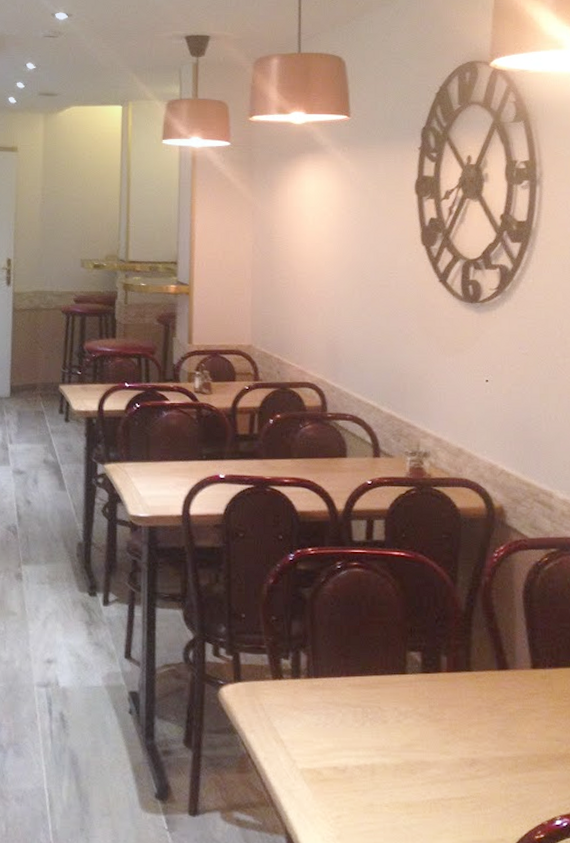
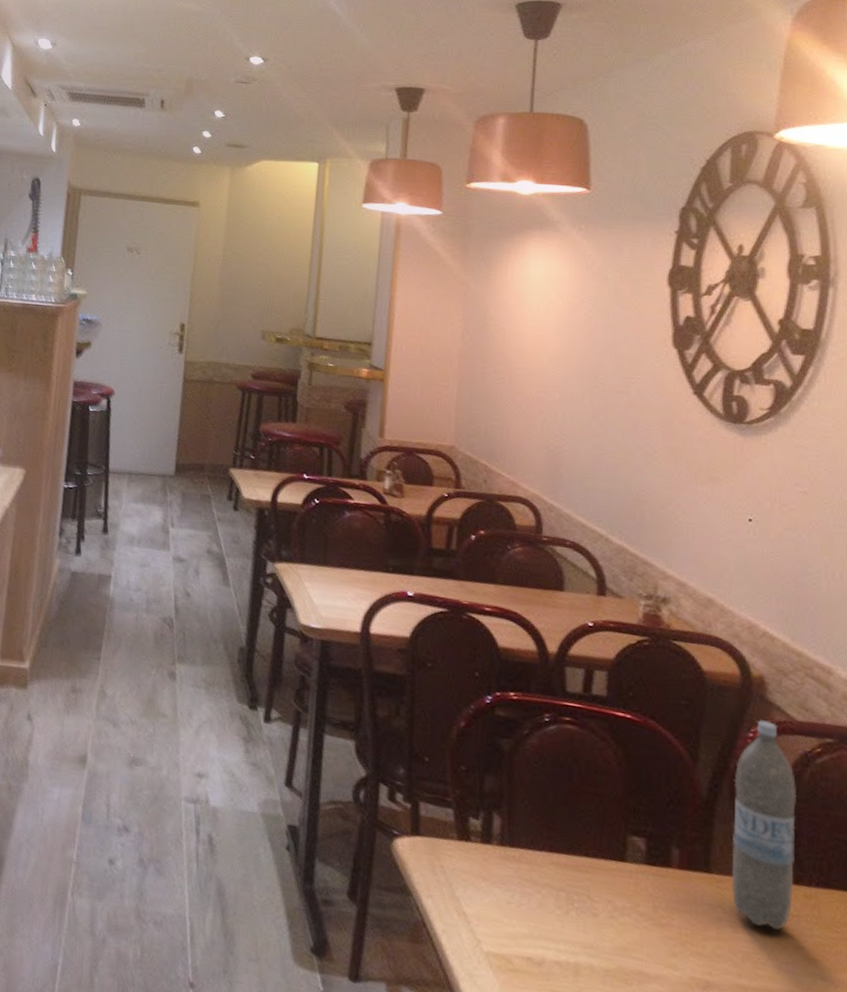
water bottle: none [485,542,534,709] -> present [731,720,798,931]

